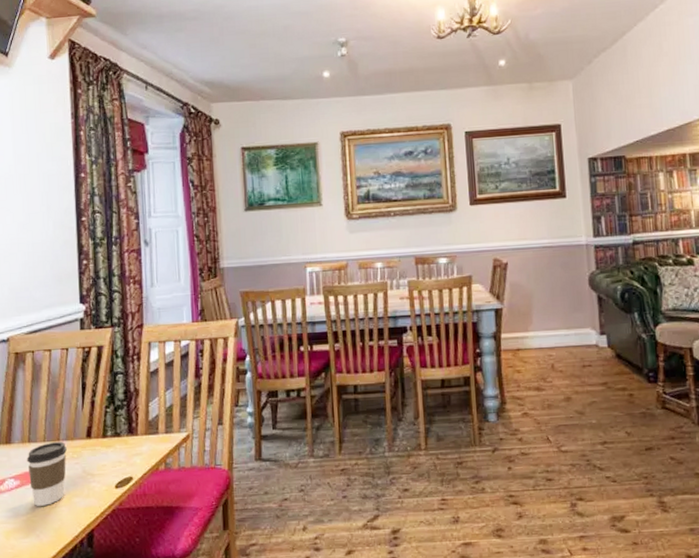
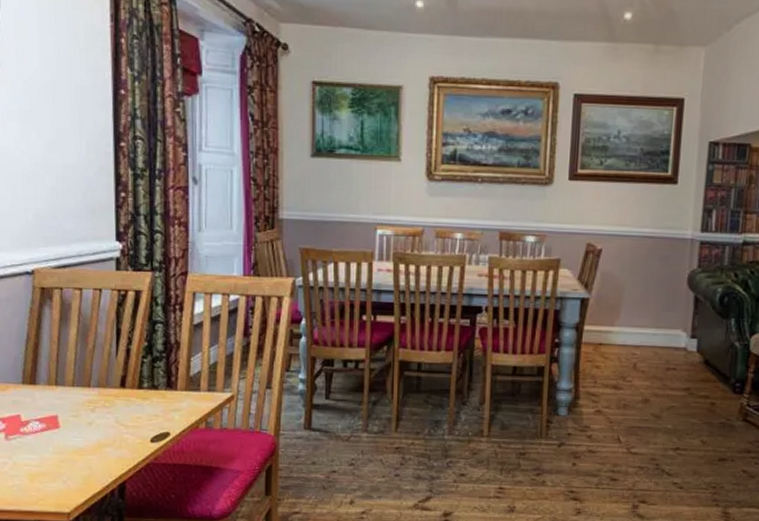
coffee cup: present [27,441,67,506] -> none [54,387,98,452]

